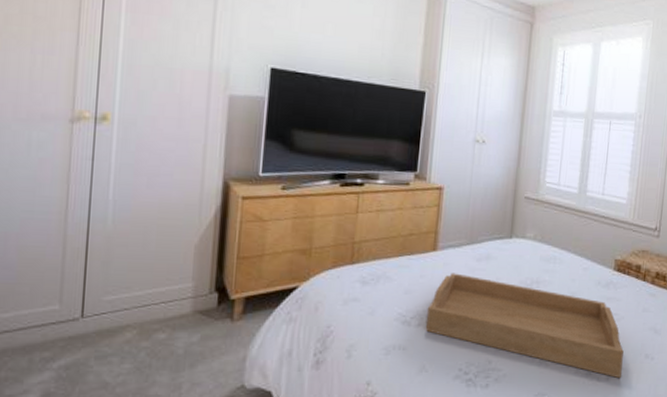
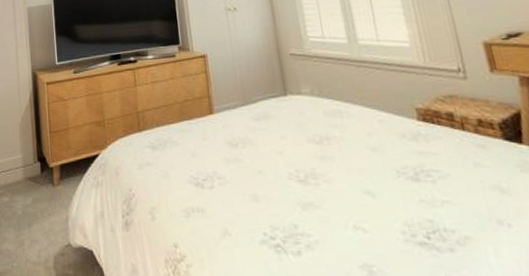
serving tray: present [425,273,624,379] -> none [217,134,471,251]

